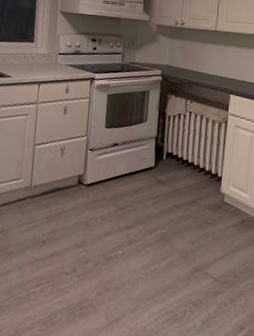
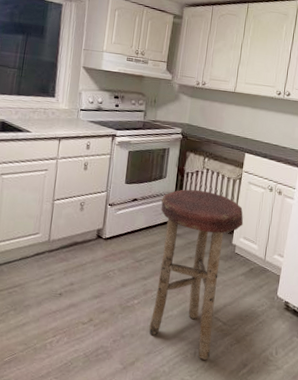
stool: none [134,133,232,320] -> present [149,189,244,360]

